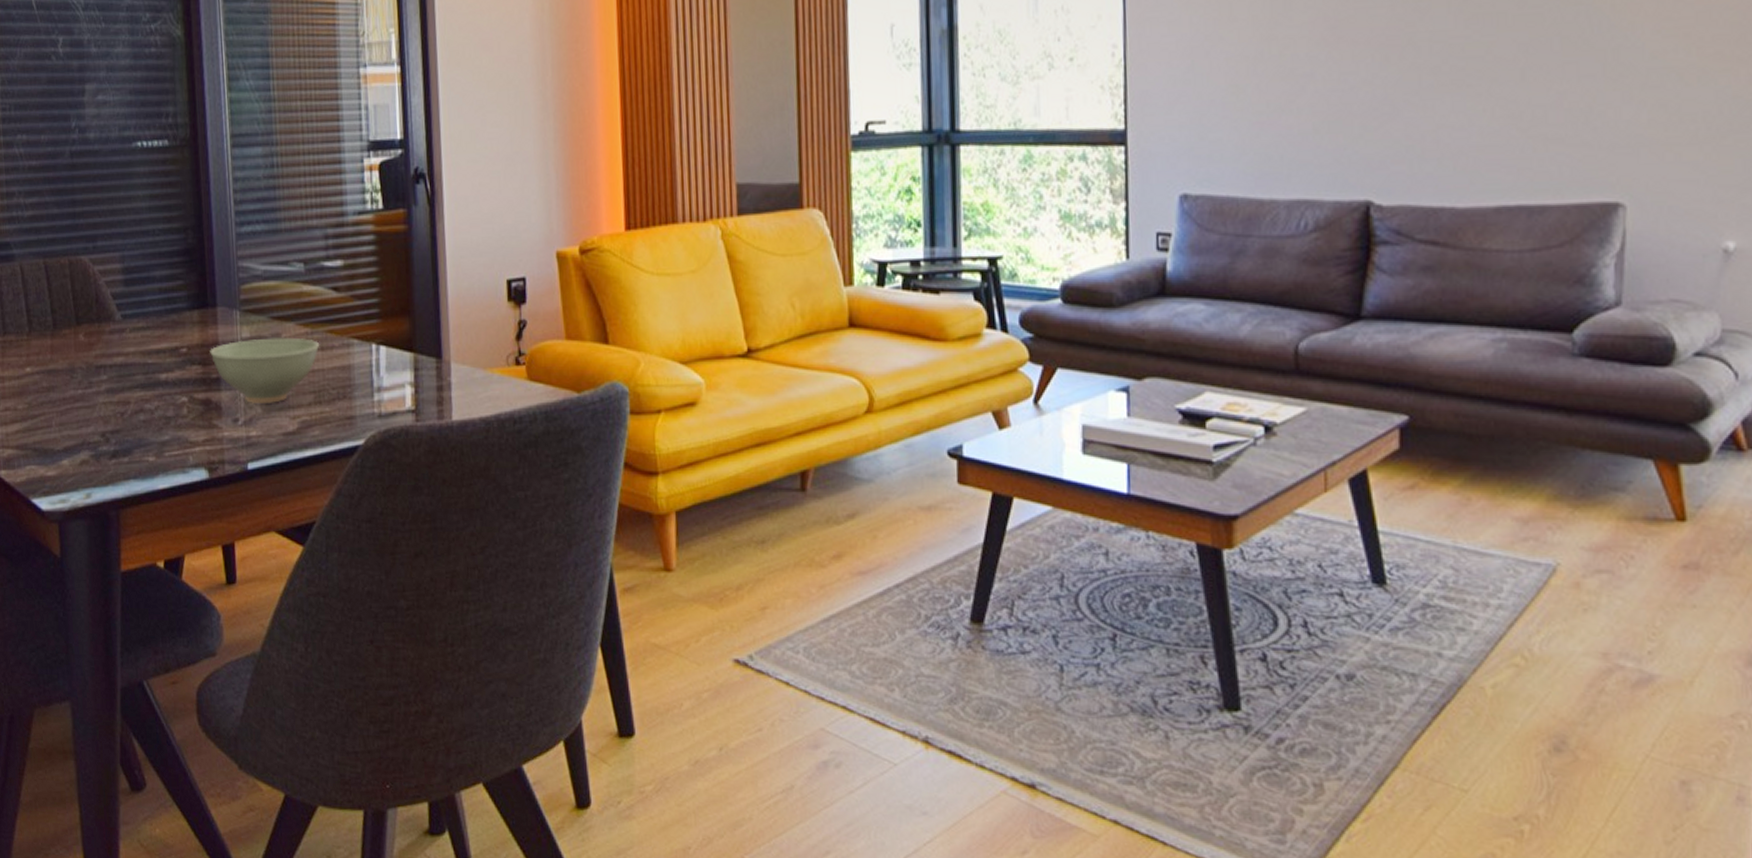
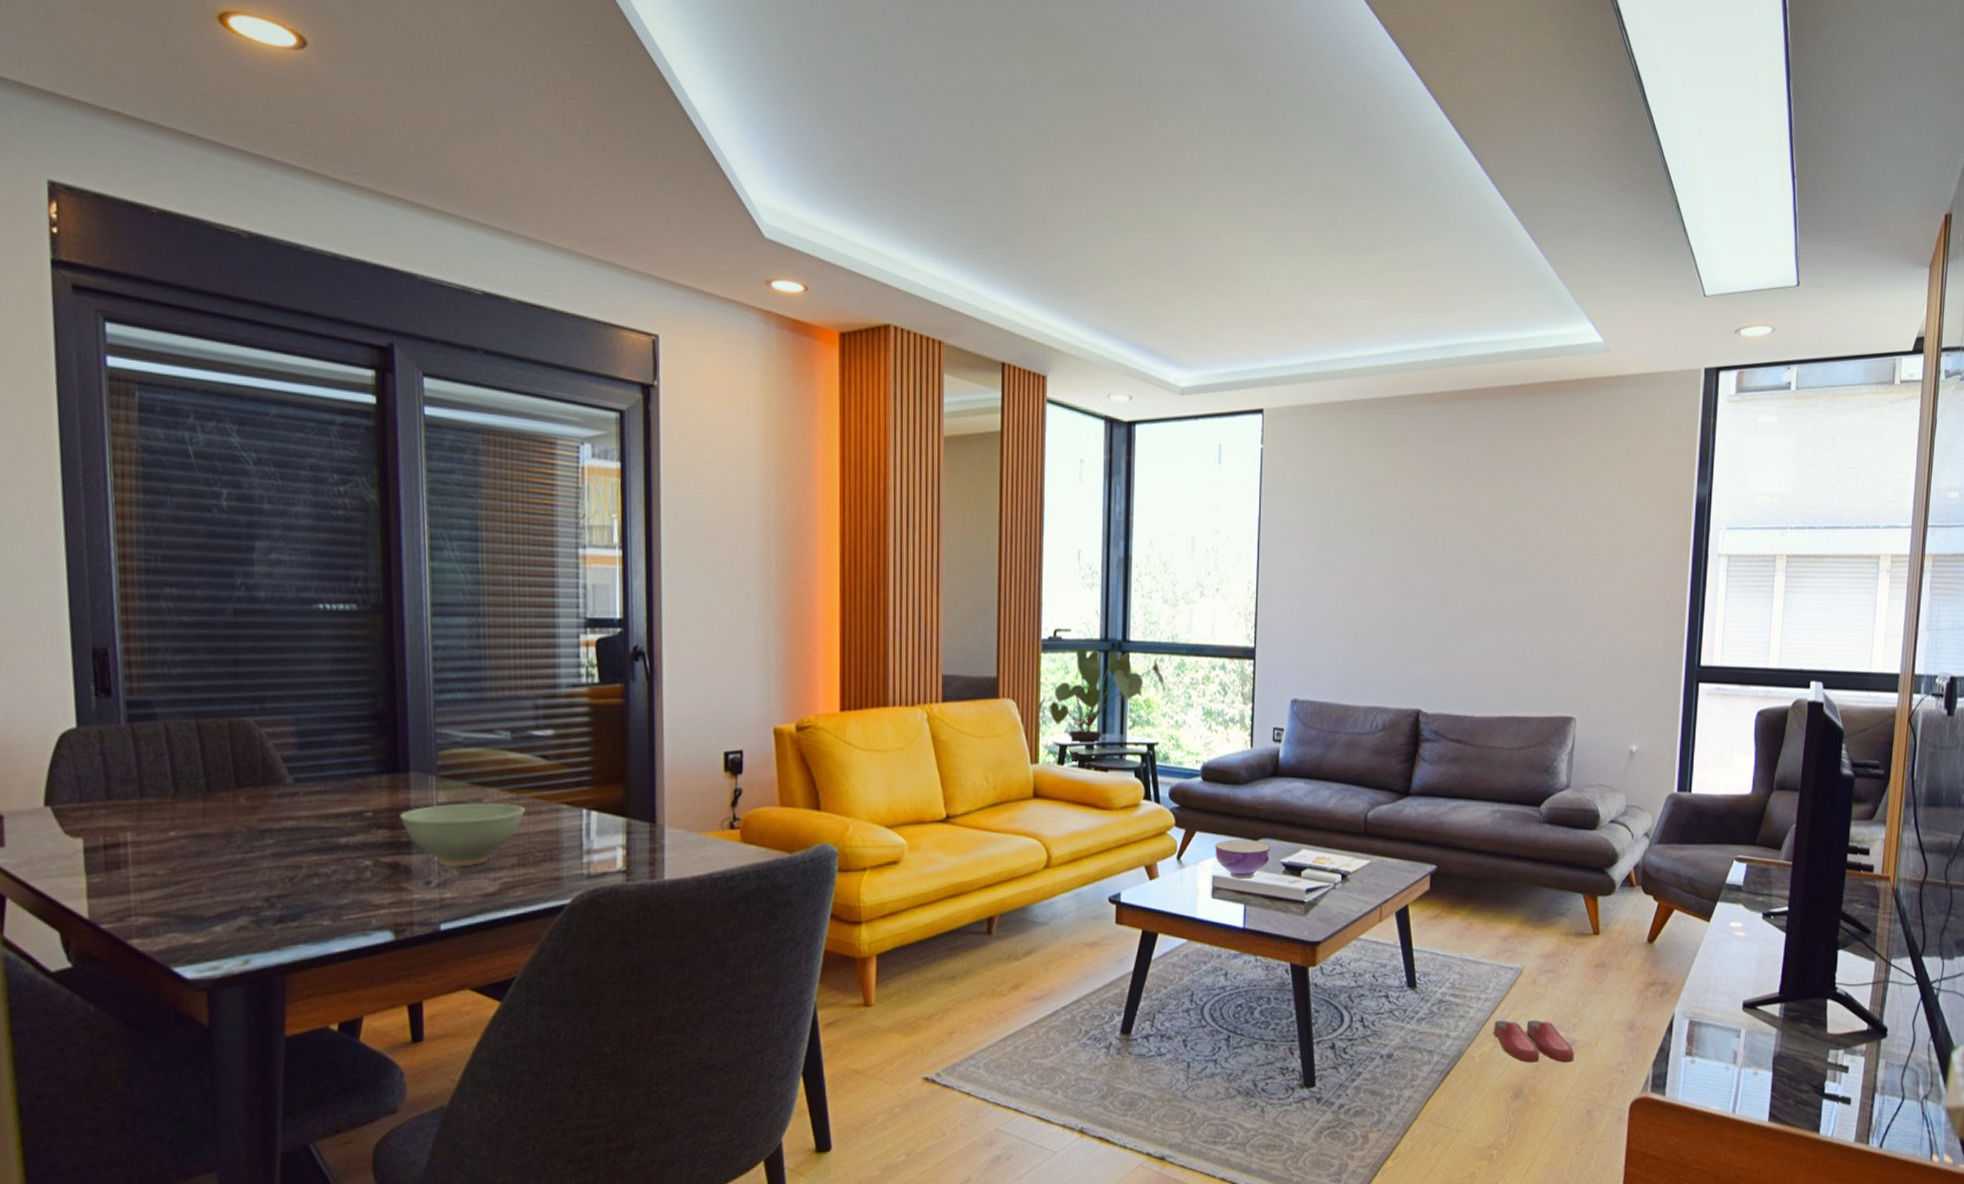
house plant: none [848,143,1008,283] -> present [1037,648,1165,762]
bowl: none [1084,378,1161,430] -> present [1215,839,1271,879]
slippers: none [1513,638,1653,706] -> present [1494,1020,1574,1063]

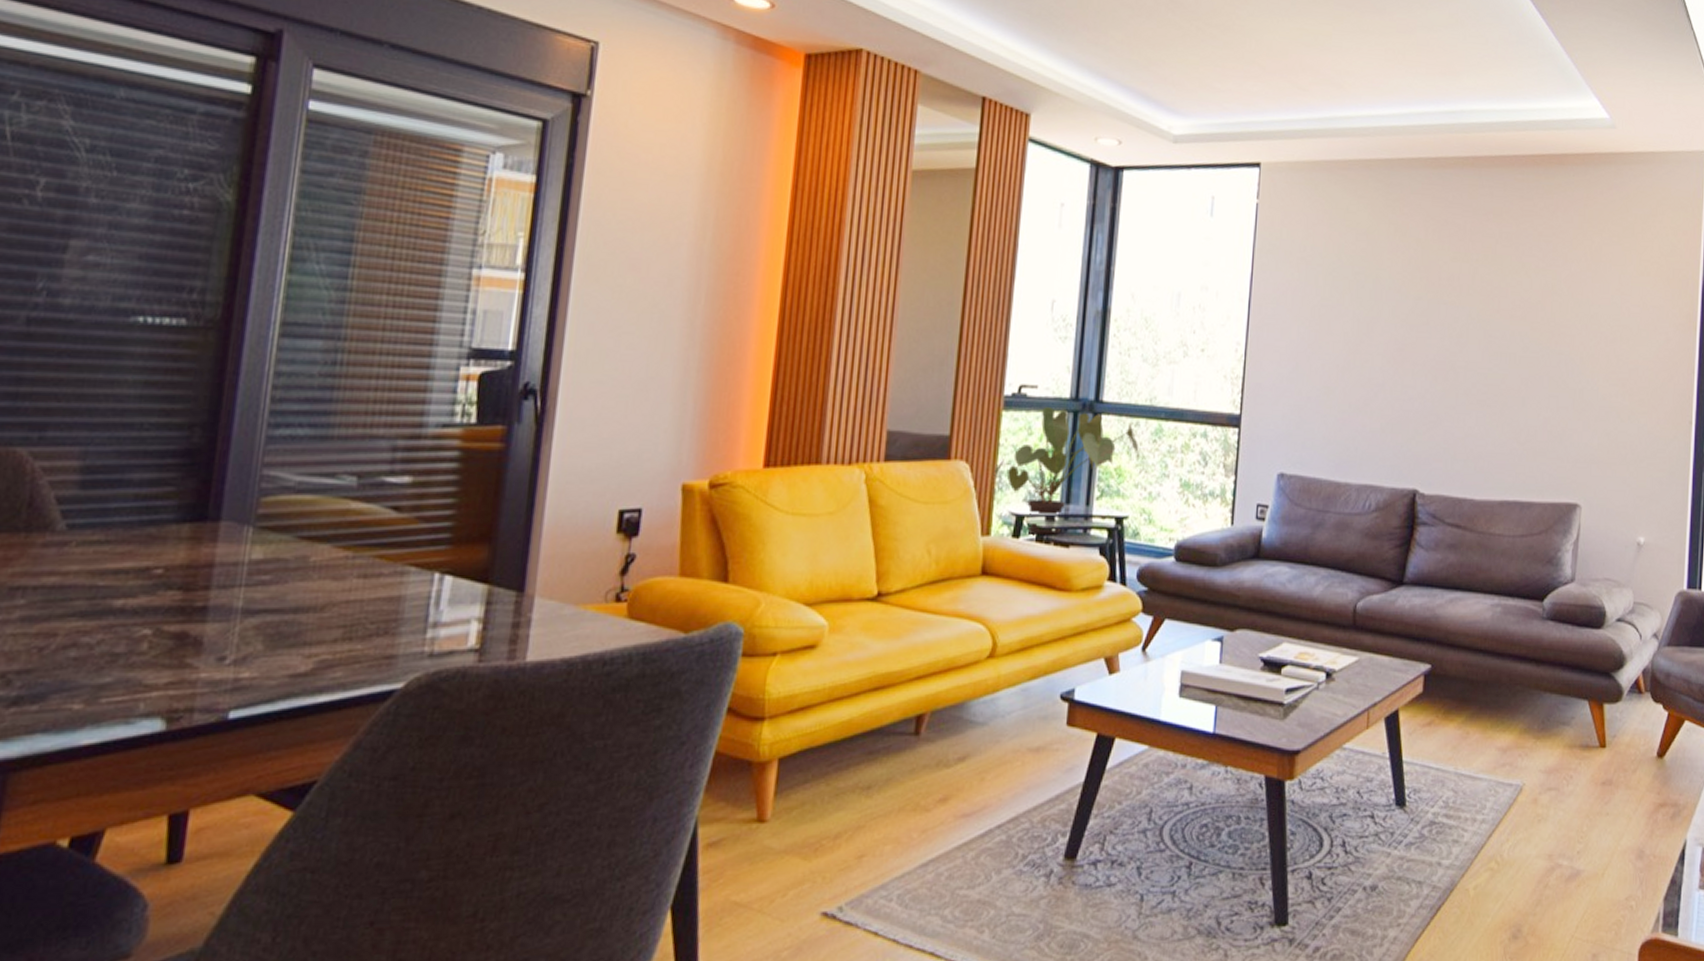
bowl: present [400,802,526,867] -> none [198,561,363,640]
bowl: present [1215,839,1271,879] -> none [1185,629,1249,675]
slippers: present [1494,1020,1574,1063] -> none [1490,846,1579,897]

